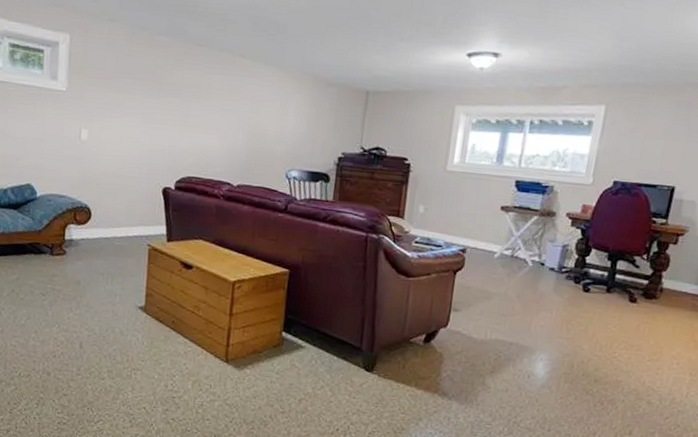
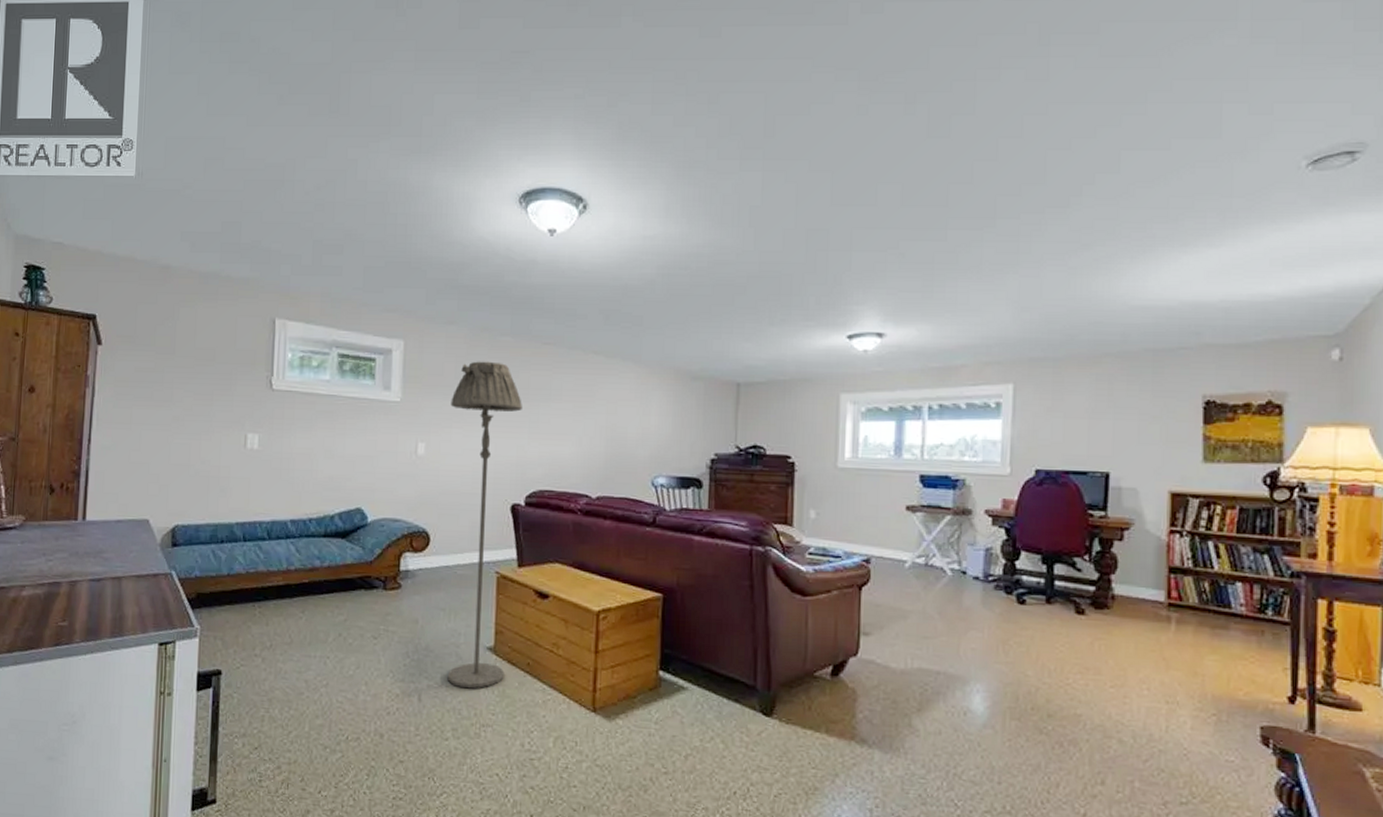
floor lamp: none [104,57,176,340] -> present [447,361,522,689]

